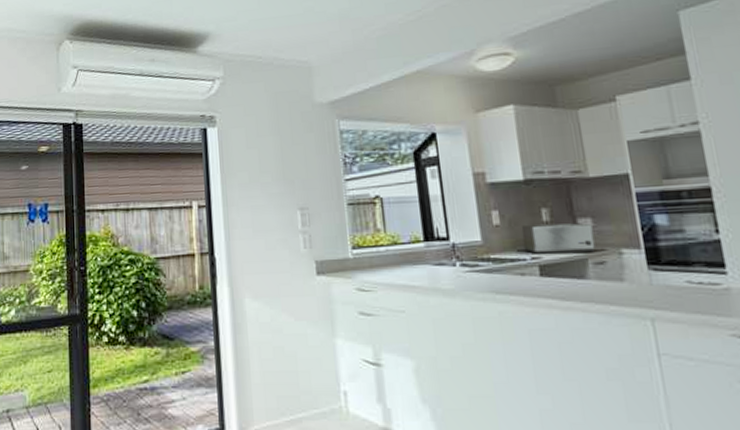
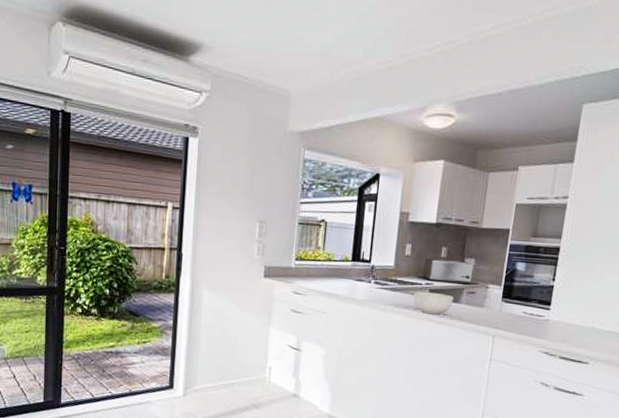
bowl: none [518,268,577,300] -> present [413,291,454,316]

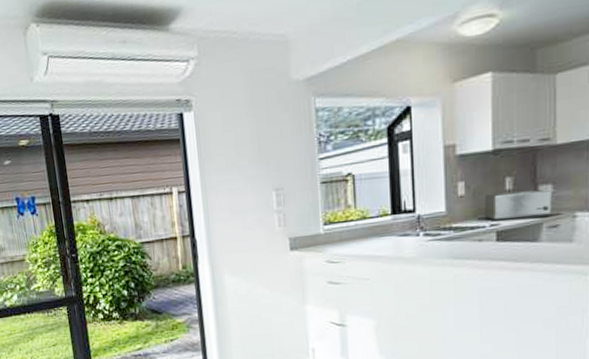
bowl: present [413,291,454,316] -> none [477,233,530,262]

